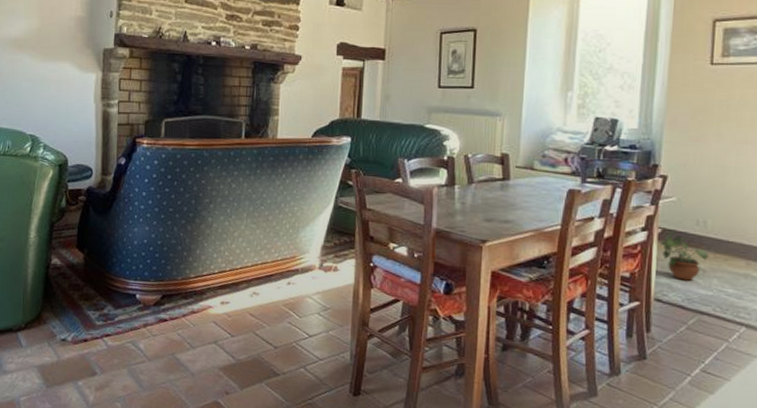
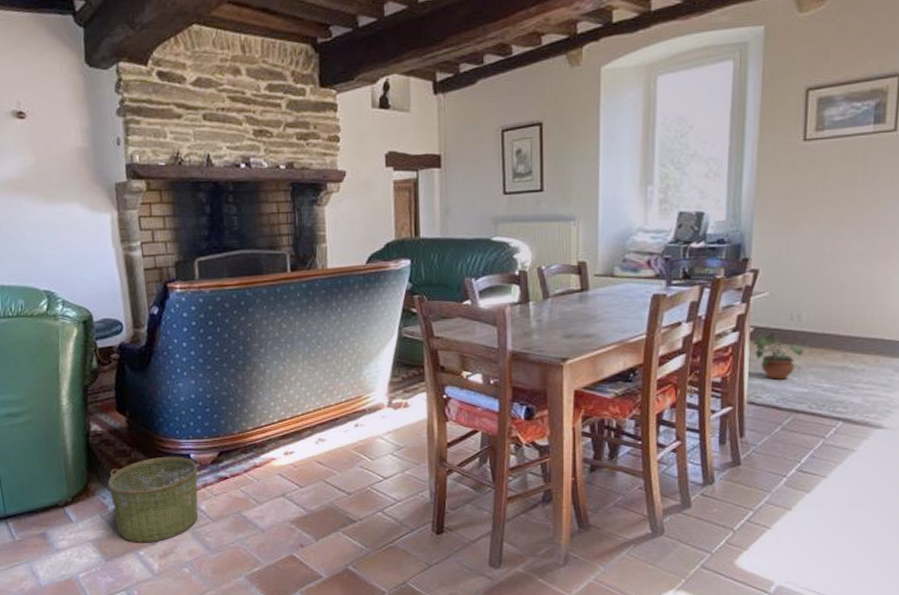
basket: none [59,294,142,375] -> present [108,456,198,543]

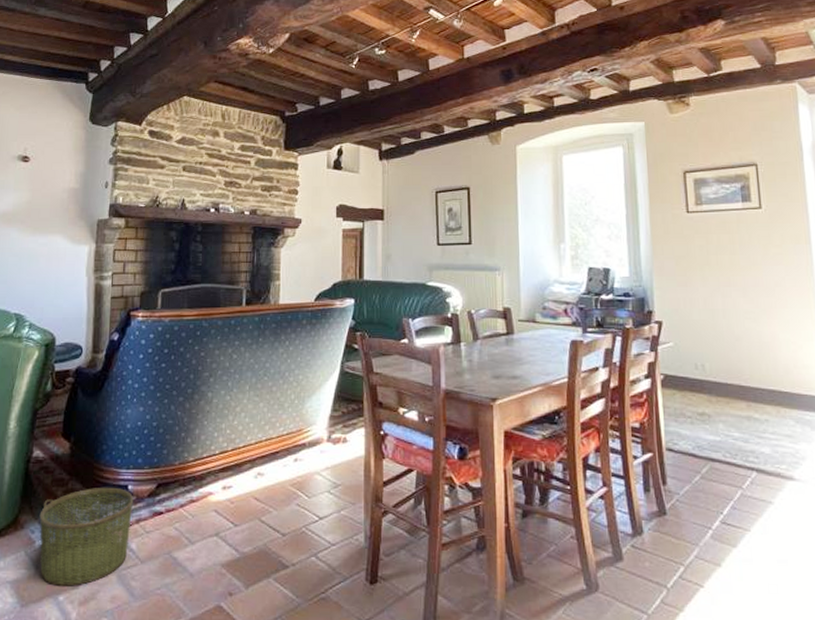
potted plant: present [751,328,804,380] -> none [663,376,711,427]

